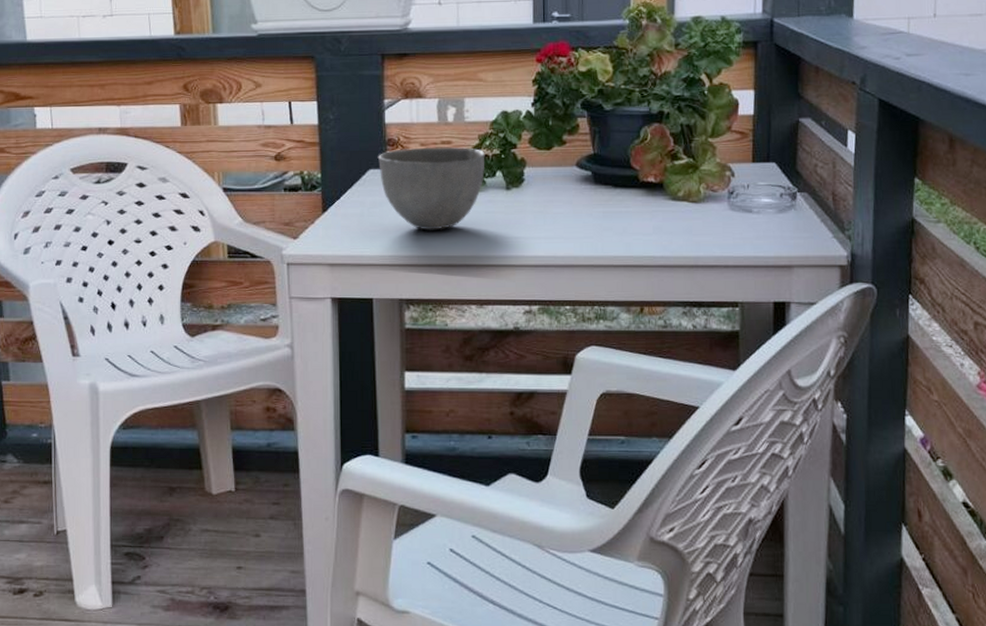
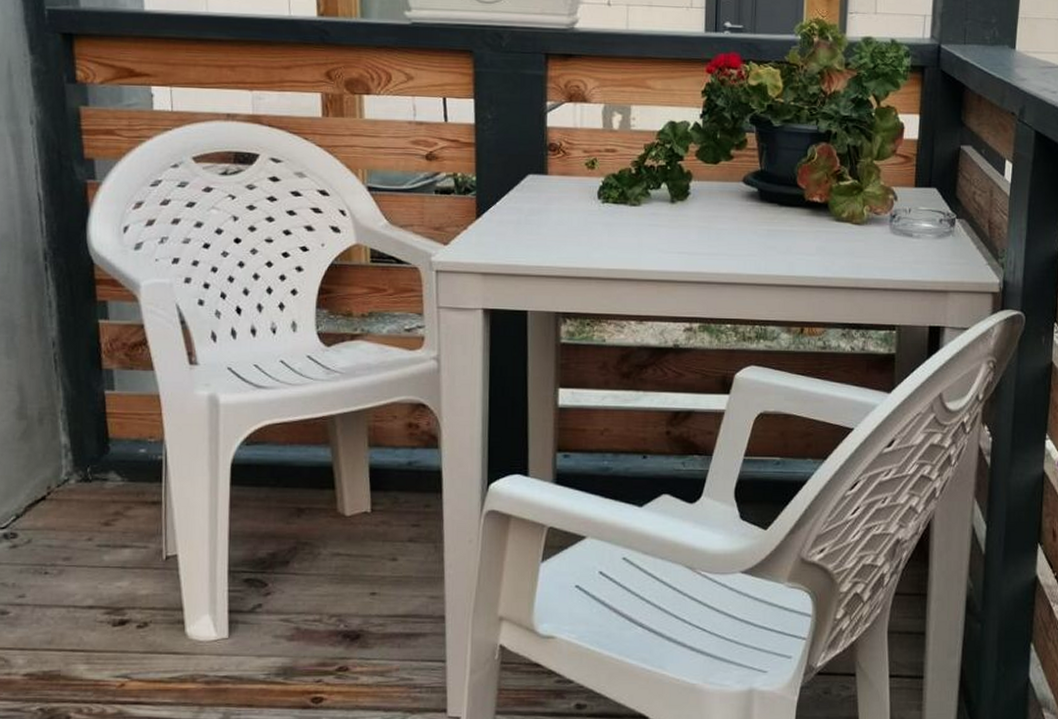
bowl: present [377,147,485,230] -> none [537,154,651,242]

